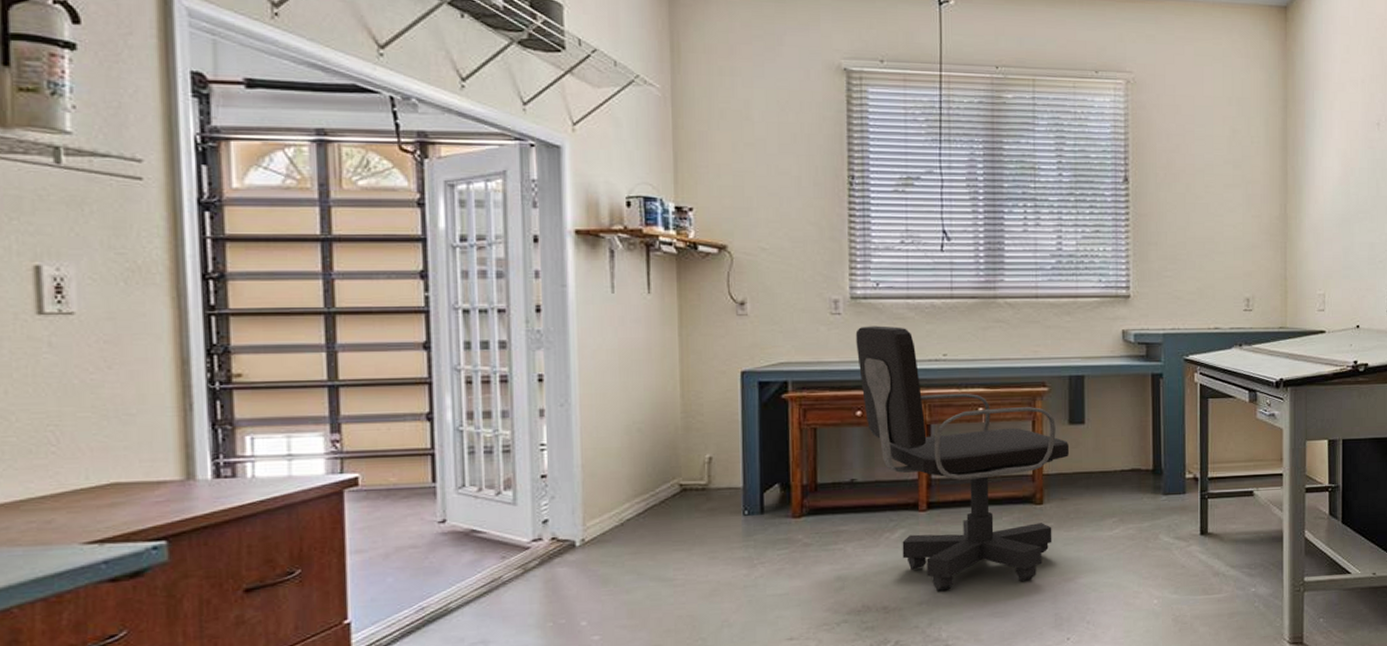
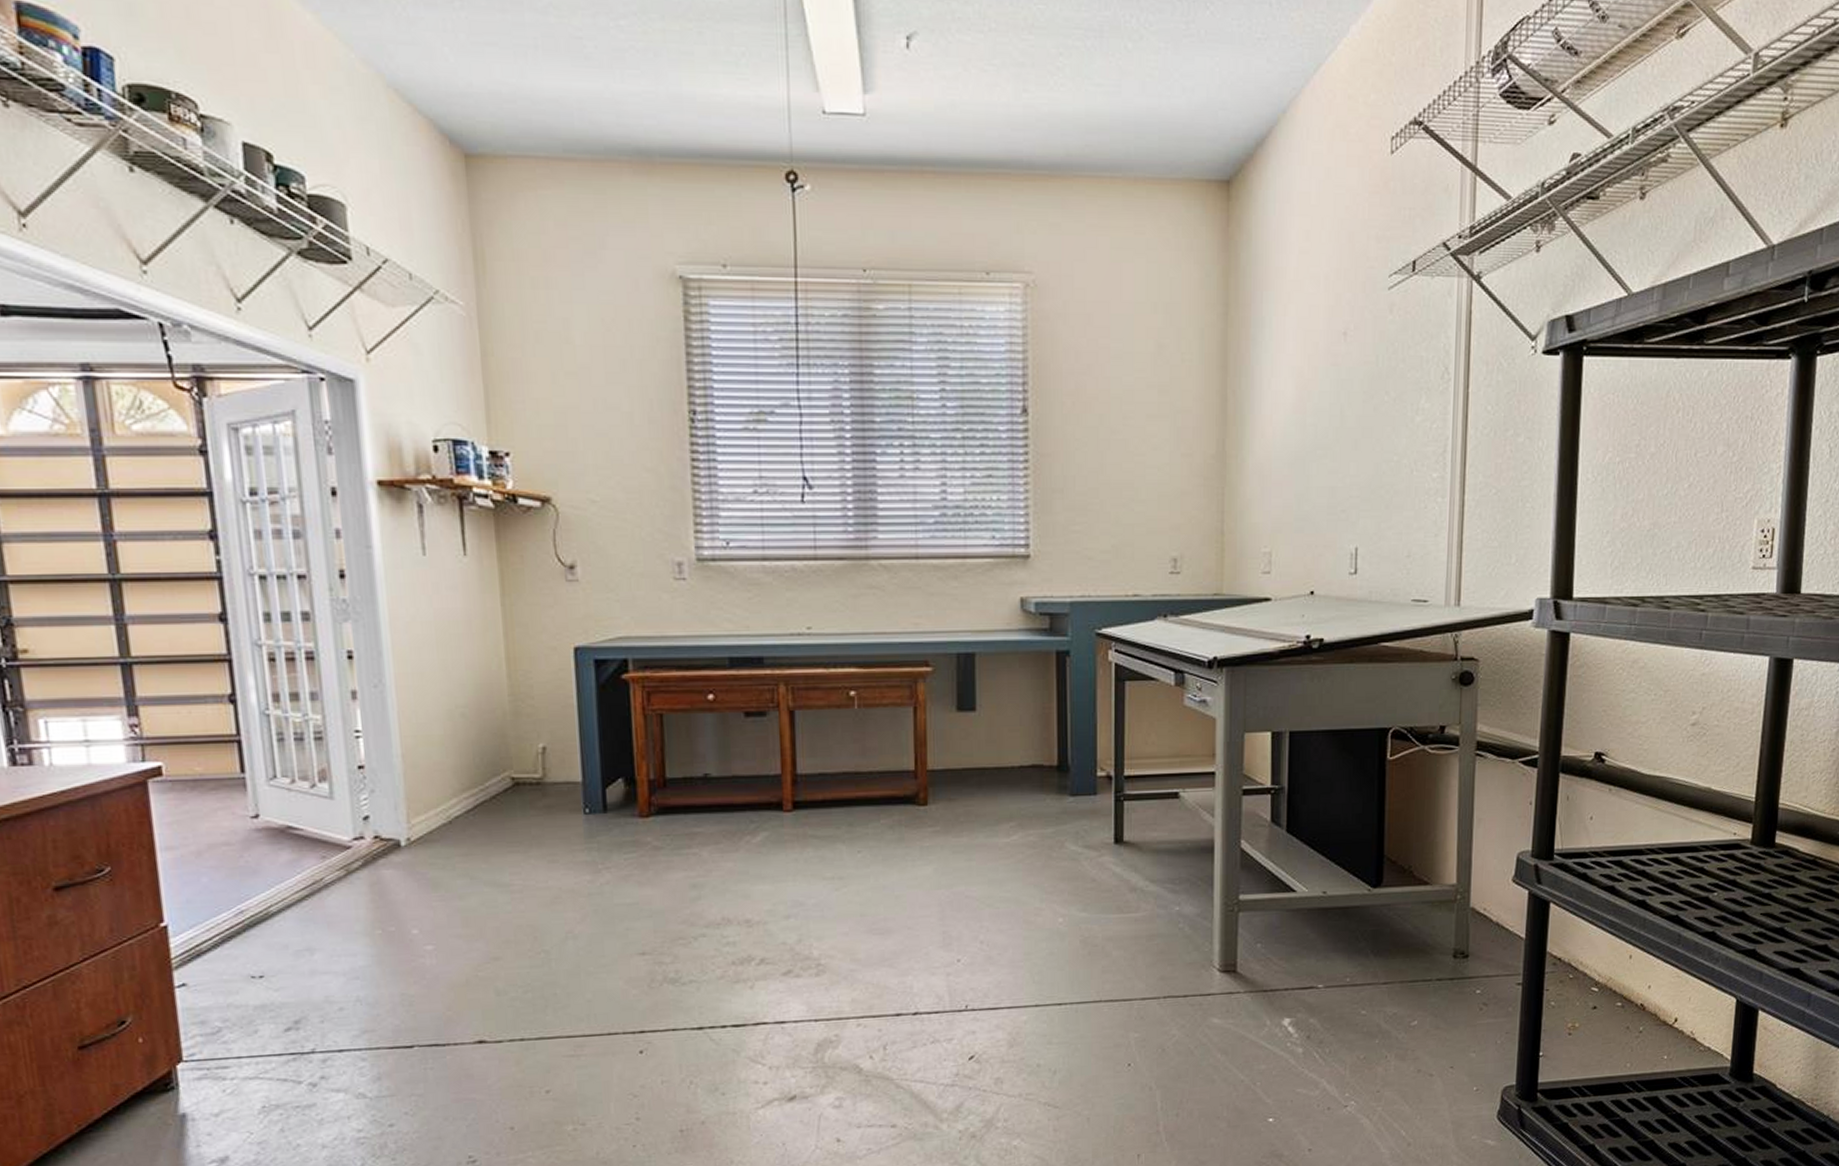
office chair: present [855,325,1070,592] -> none [704,593,958,905]

